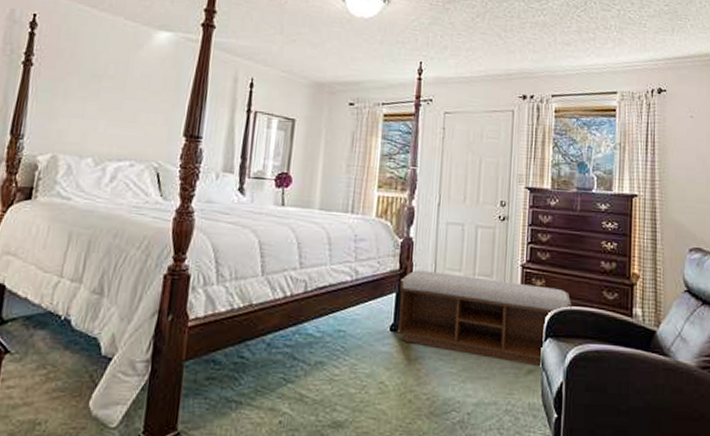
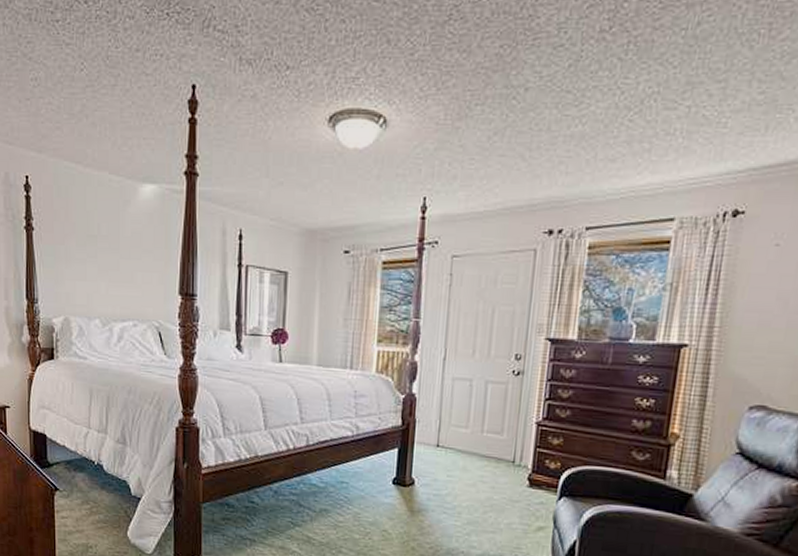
bench: present [396,270,572,365] -> none [399,426,593,523]

